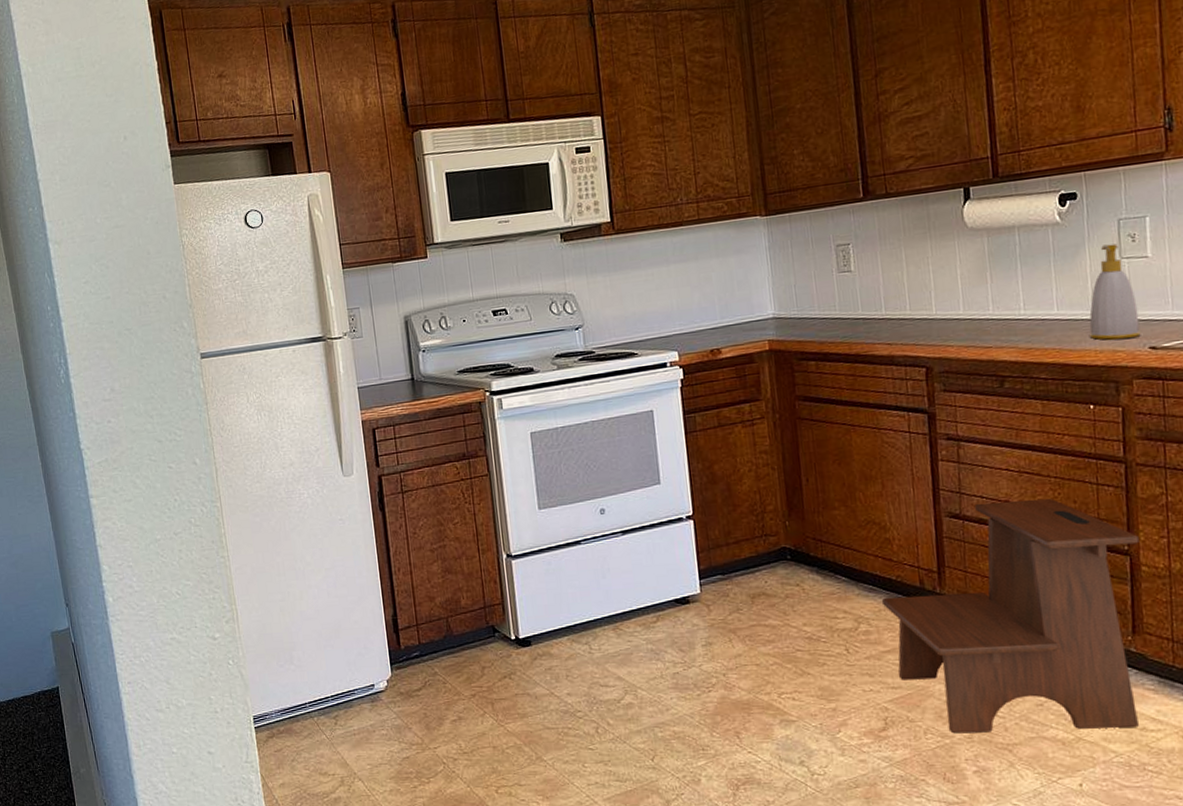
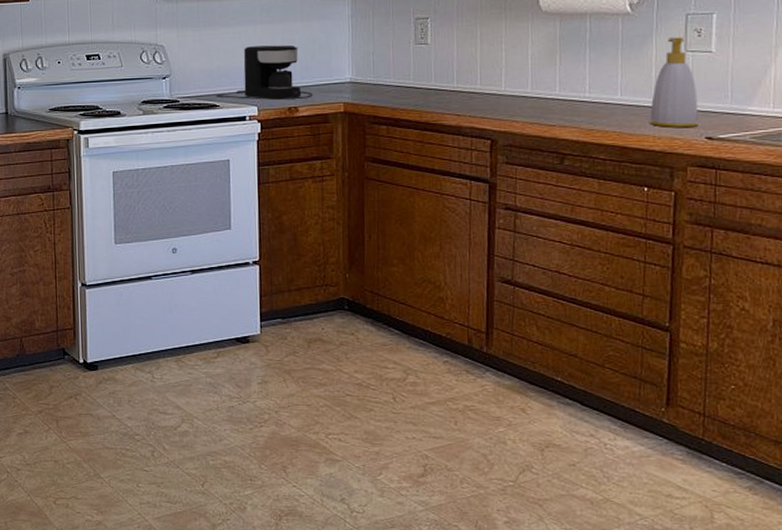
coffee maker: none [632,283,736,345] -> present [215,45,313,101]
step stool: present [881,499,1140,732] -> none [430,271,680,493]

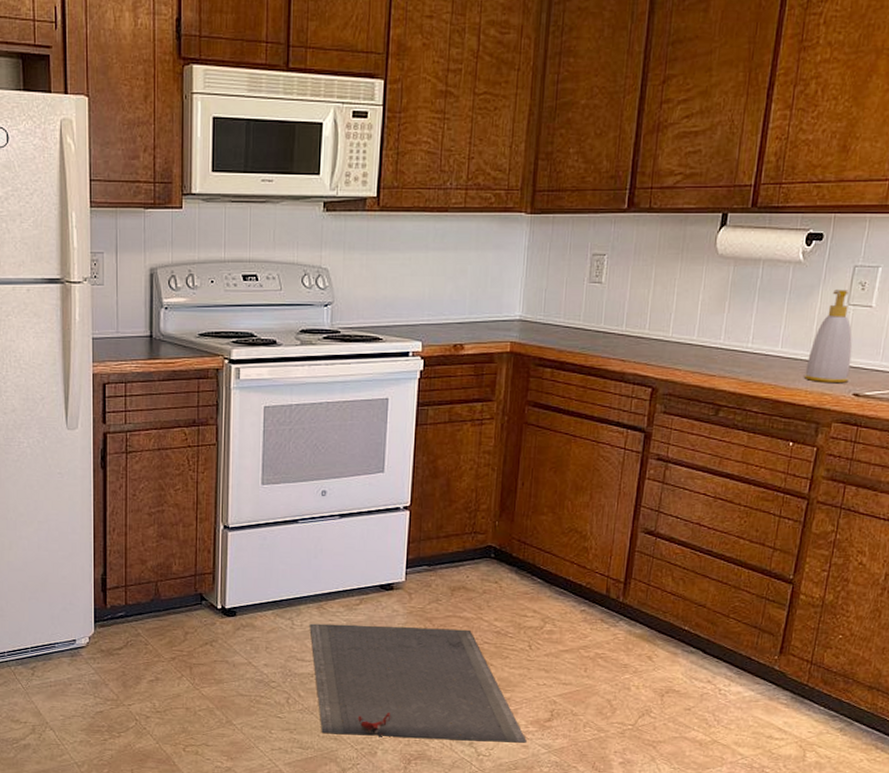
door mat: none [169,376,401,500] -> present [309,623,526,743]
coffee maker: present [215,45,313,101] -> none [379,275,480,337]

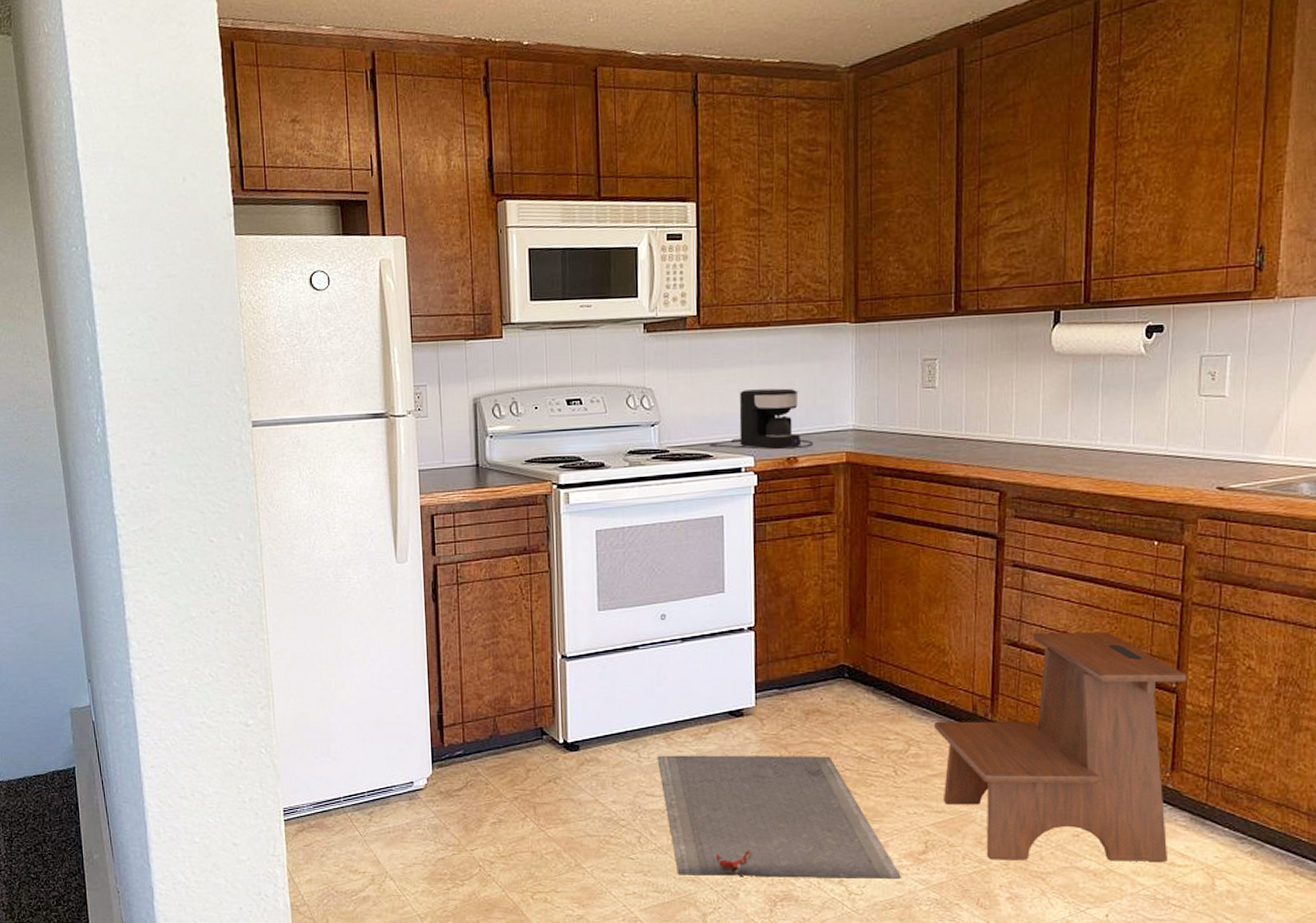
coffee maker: none [379,275,480,337] -> present [708,388,814,450]
step stool: none [569,523,804,735] -> present [933,631,1187,861]
soap bottle: present [803,289,853,384] -> none [1160,380,1210,478]

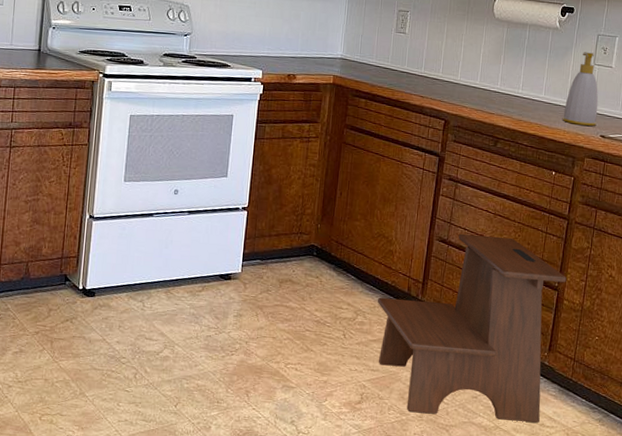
door mat: present [657,755,901,879] -> none [158,306,340,423]
coffee maker: present [708,388,814,450] -> none [228,16,310,69]
soap bottle: none [1160,380,1210,478] -> present [562,52,599,127]

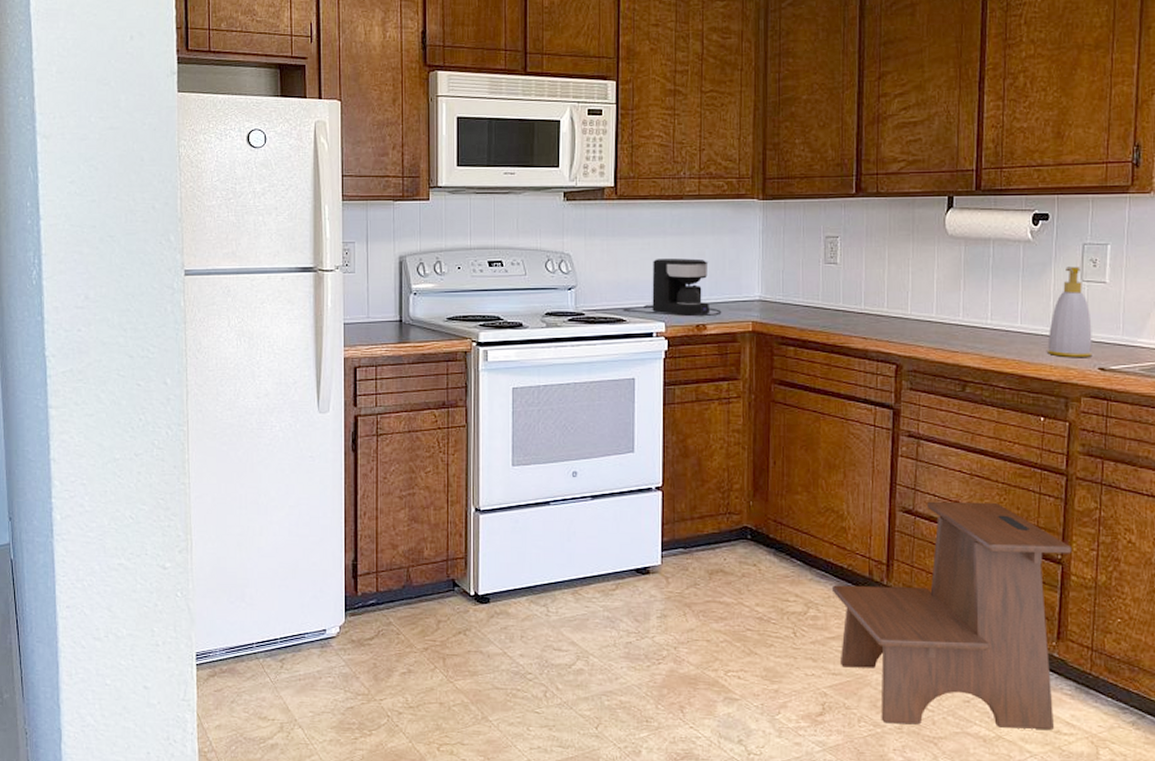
coffee maker: none [228,16,310,69] -> present [622,258,722,317]

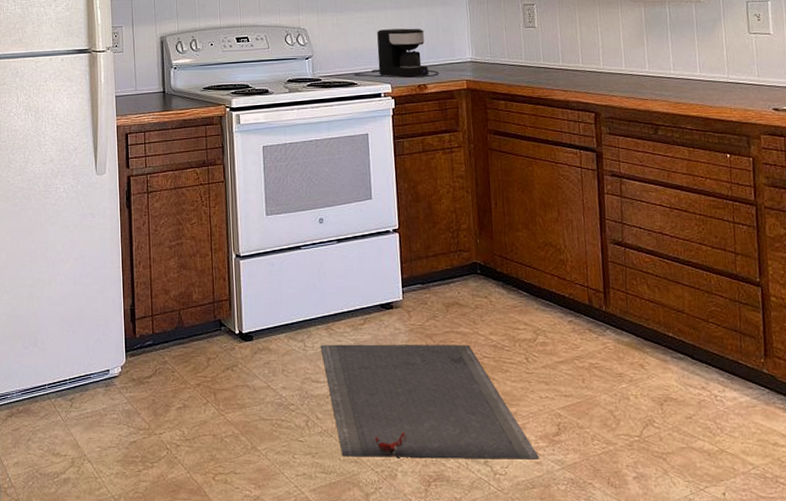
door mat: none [565,610,799,740] -> present [320,344,539,460]
step stool: present [831,501,1072,729] -> none [556,232,771,442]
soap bottle: present [1046,266,1093,358] -> none [725,21,766,101]

